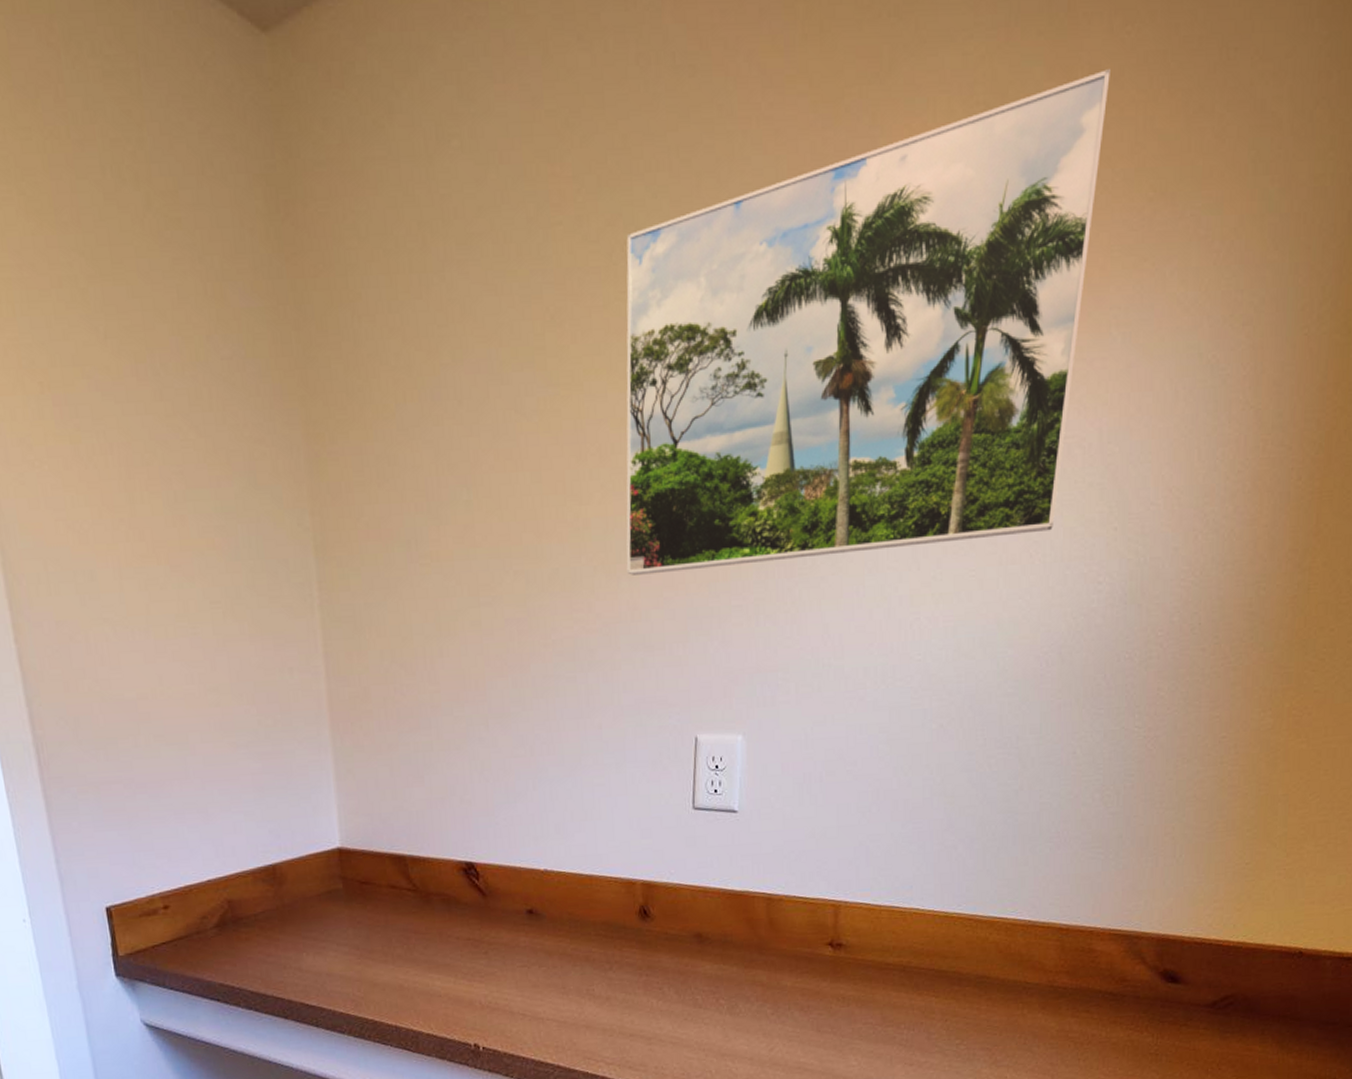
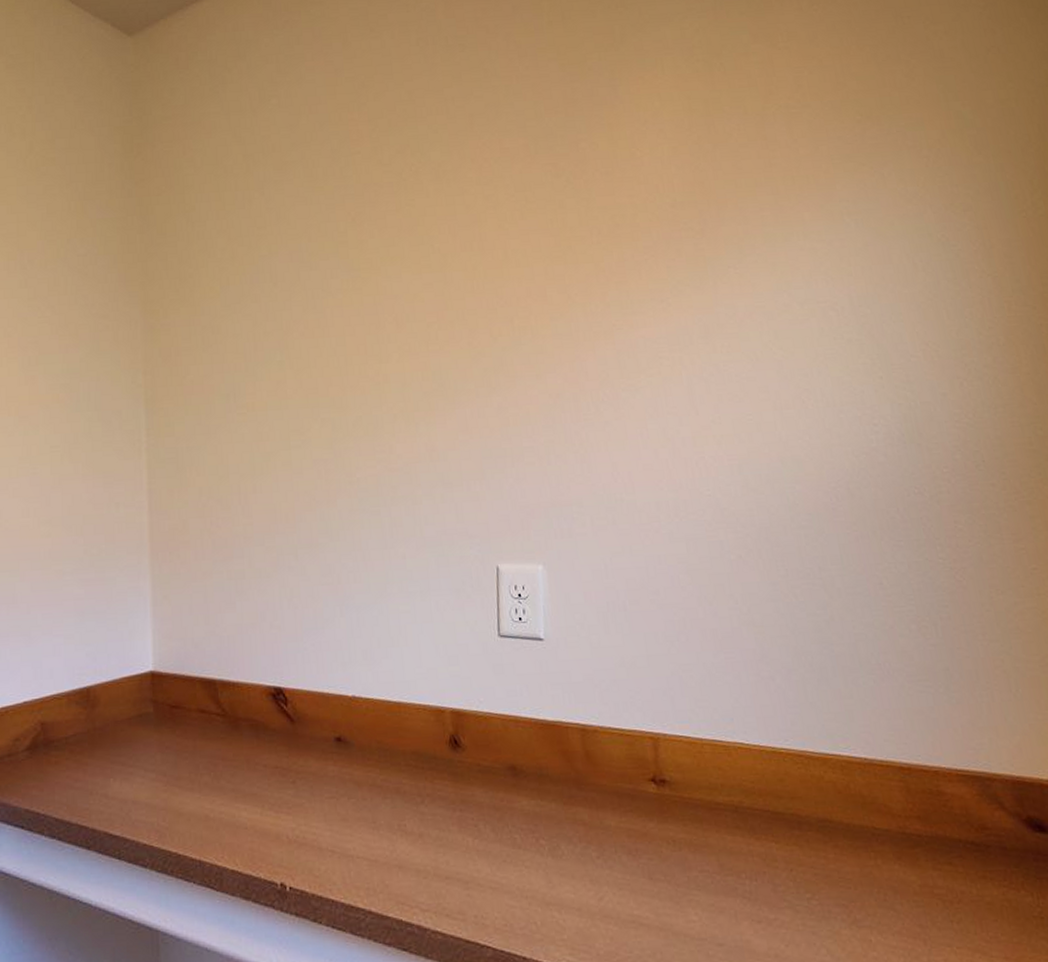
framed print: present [626,69,1110,575] -> none [414,34,821,422]

